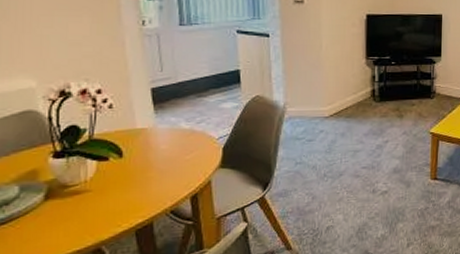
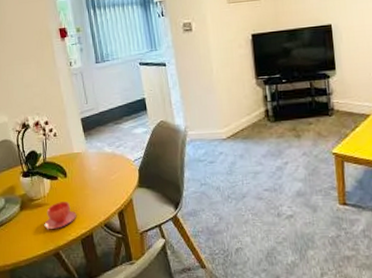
teacup: none [81,187,131,221] -> present [44,202,76,229]

